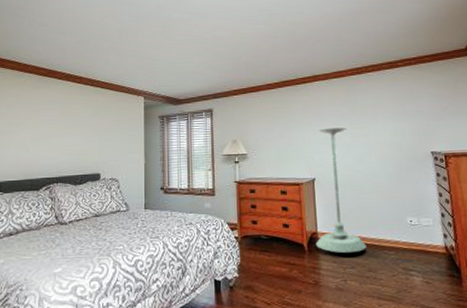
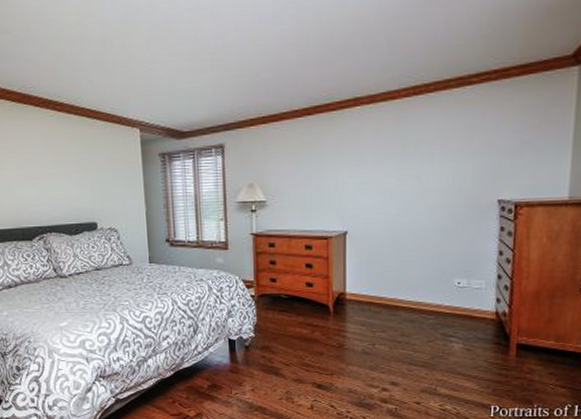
plant stand: present [316,127,367,253] -> none [343,168,402,315]

